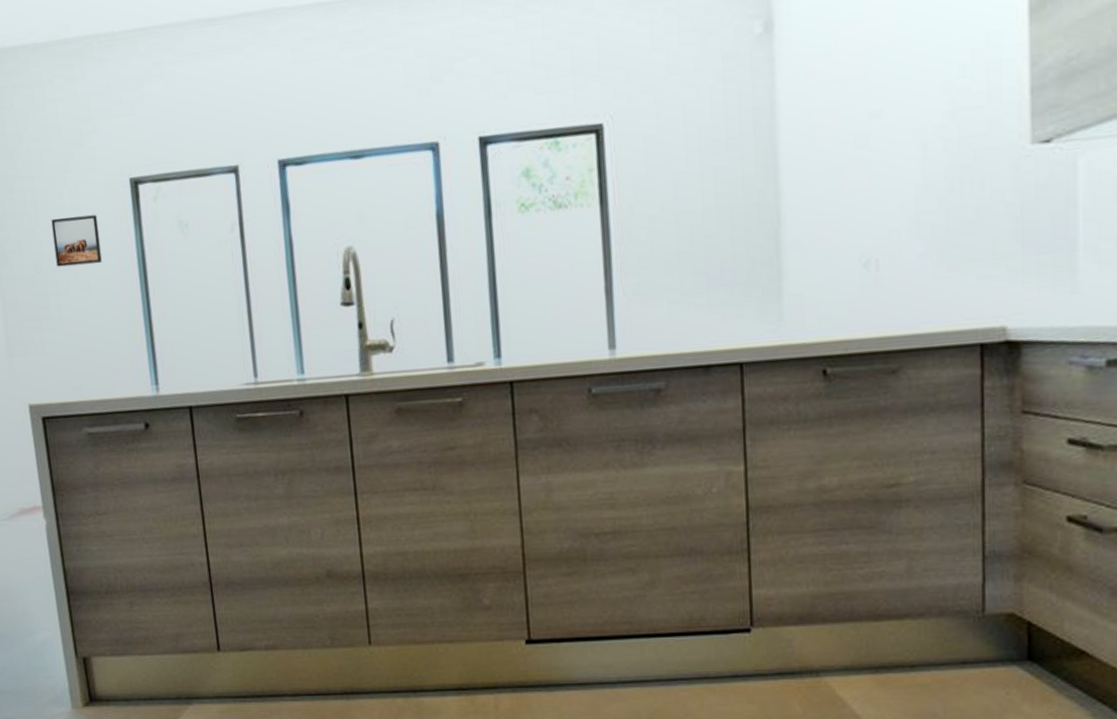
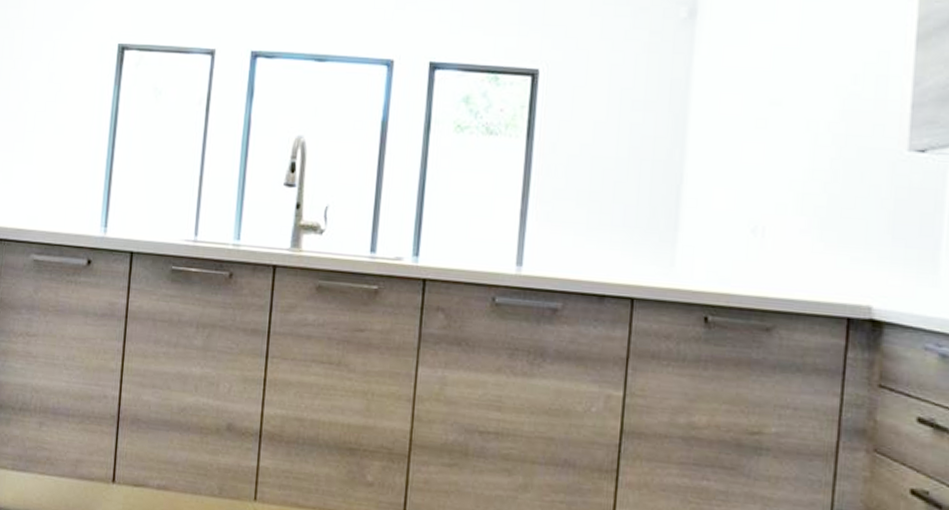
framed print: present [51,215,102,267] -> none [38,66,82,111]

